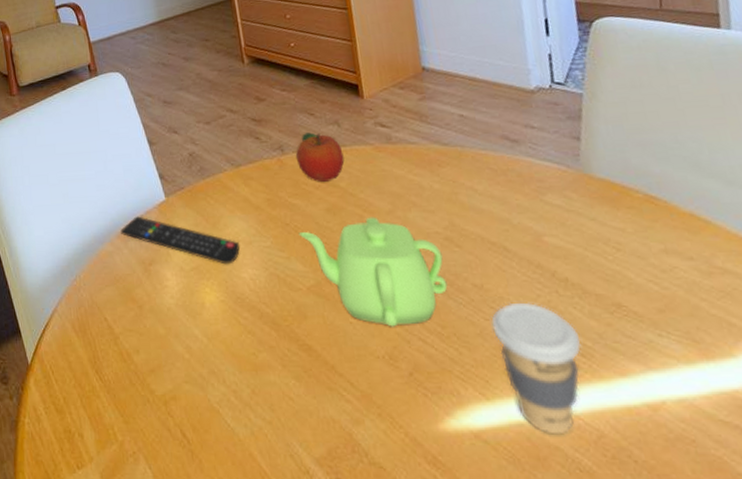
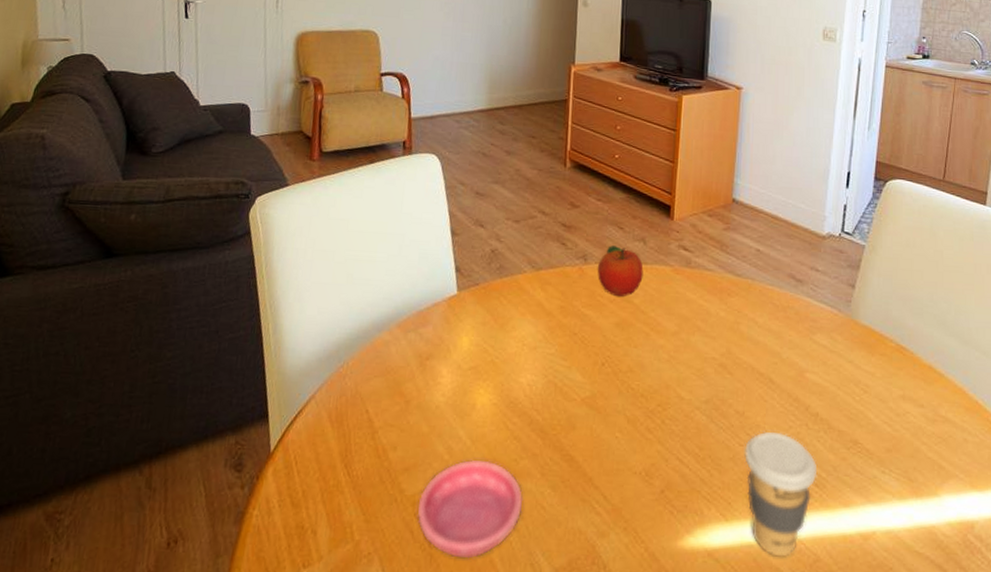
remote control: present [120,216,240,265] -> none [402,307,523,368]
saucer: none [169,356,271,453] -> present [417,459,524,559]
teapot: present [298,216,448,327] -> none [584,336,714,445]

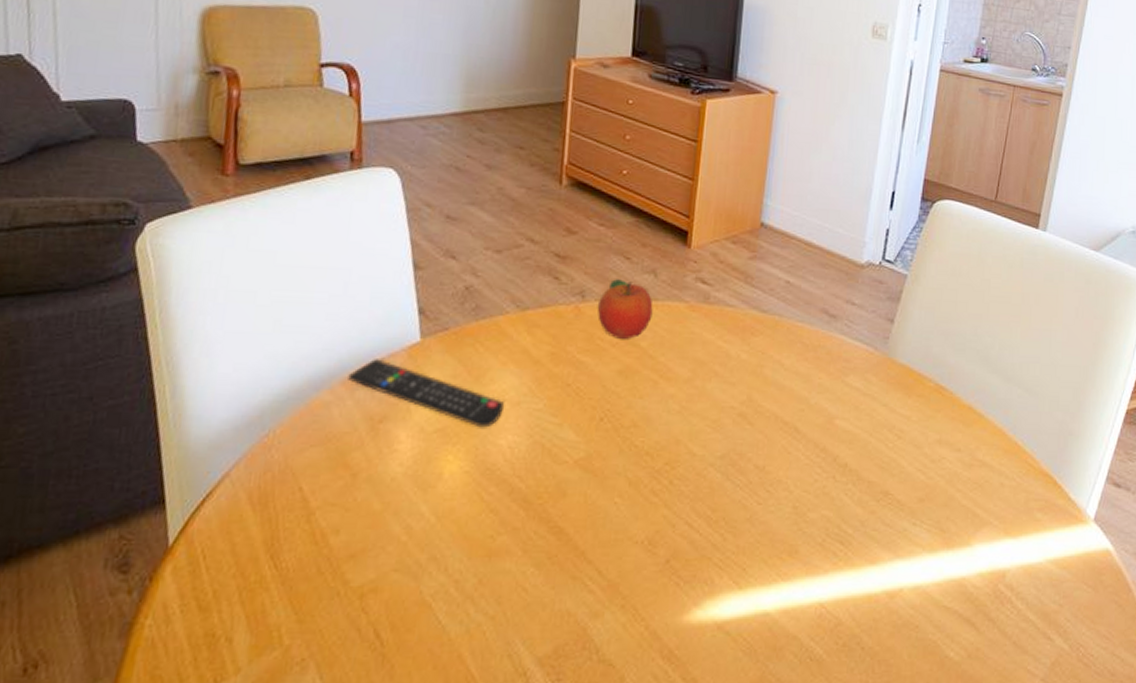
remote control: none [402,307,523,368] -> present [348,359,504,428]
saucer: present [417,459,524,559] -> none [365,538,501,656]
coffee cup: present [744,431,818,557] -> none [763,486,844,624]

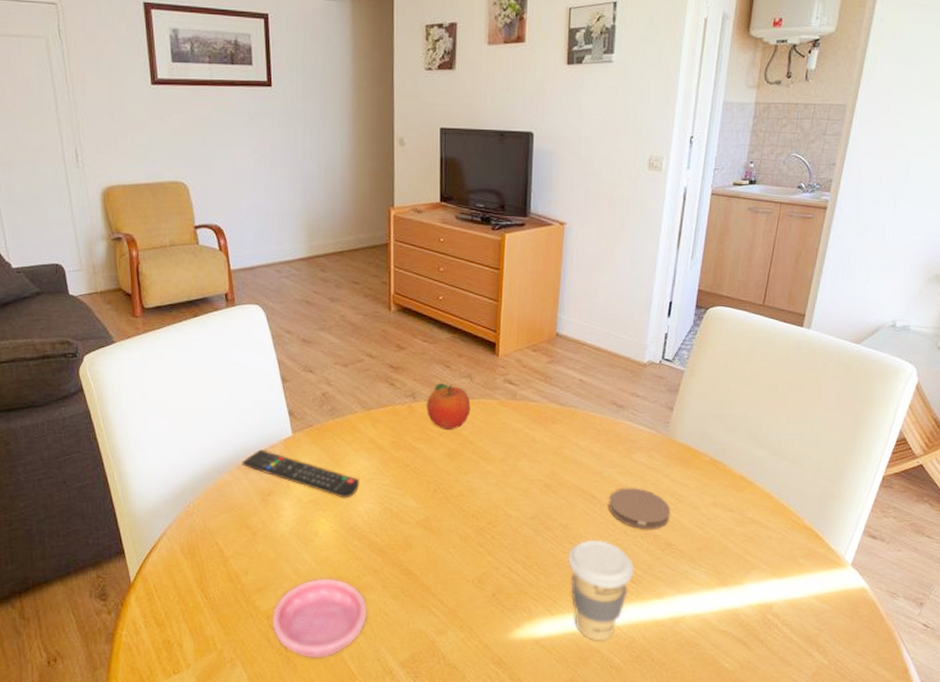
saucer: none [365,538,501,656] -> present [272,578,368,659]
coffee cup: none [763,486,844,624] -> present [568,539,634,641]
coaster: none [815,419,889,475] -> present [609,488,671,530]

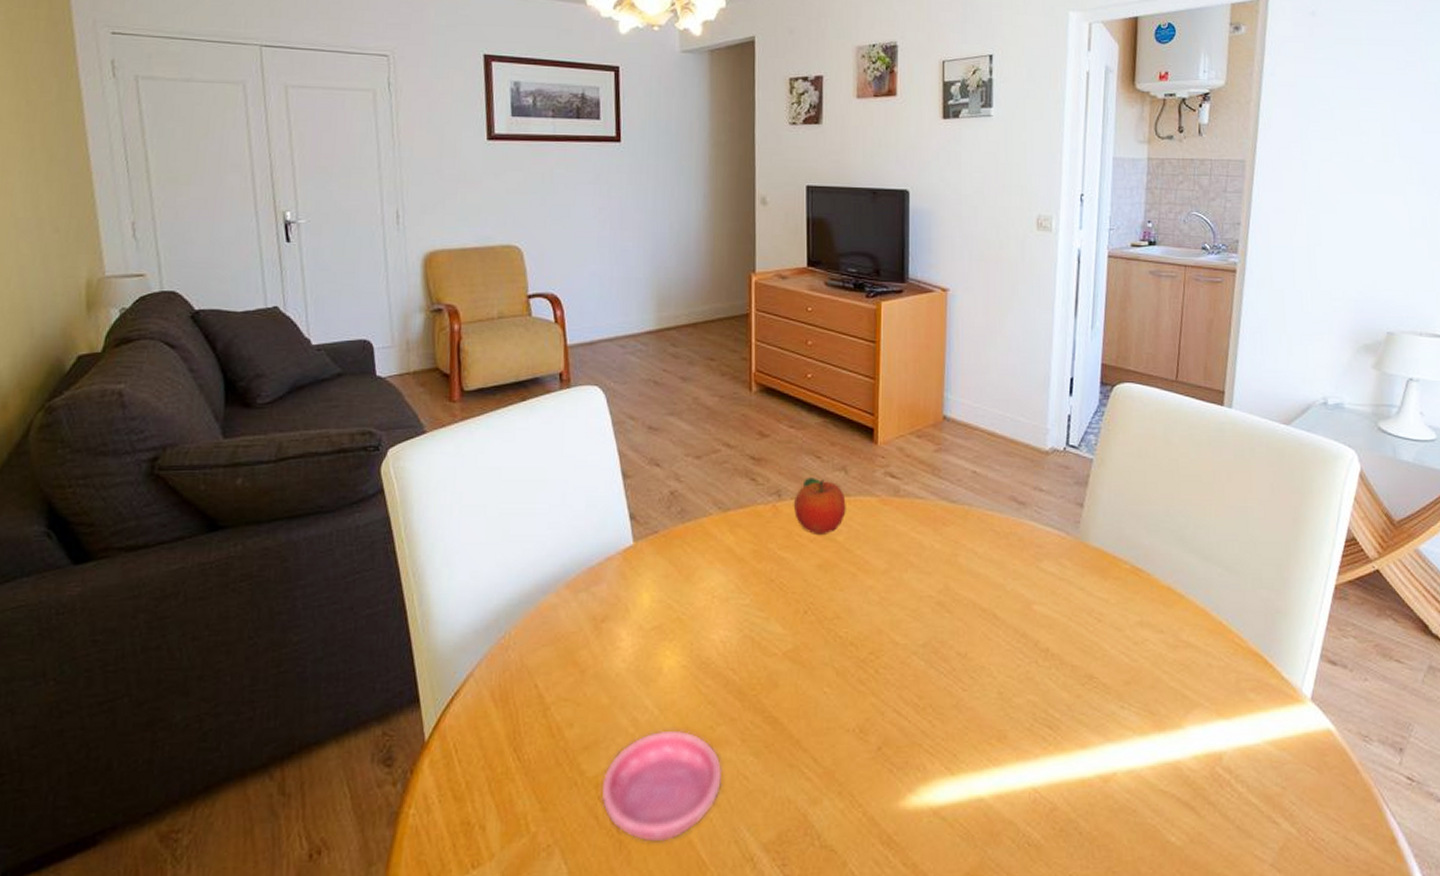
remote control: present [242,449,359,498] -> none [571,563,713,624]
coffee cup: present [568,539,634,641] -> none [969,672,1051,809]
coaster: present [609,488,671,530] -> none [1015,604,1089,659]

